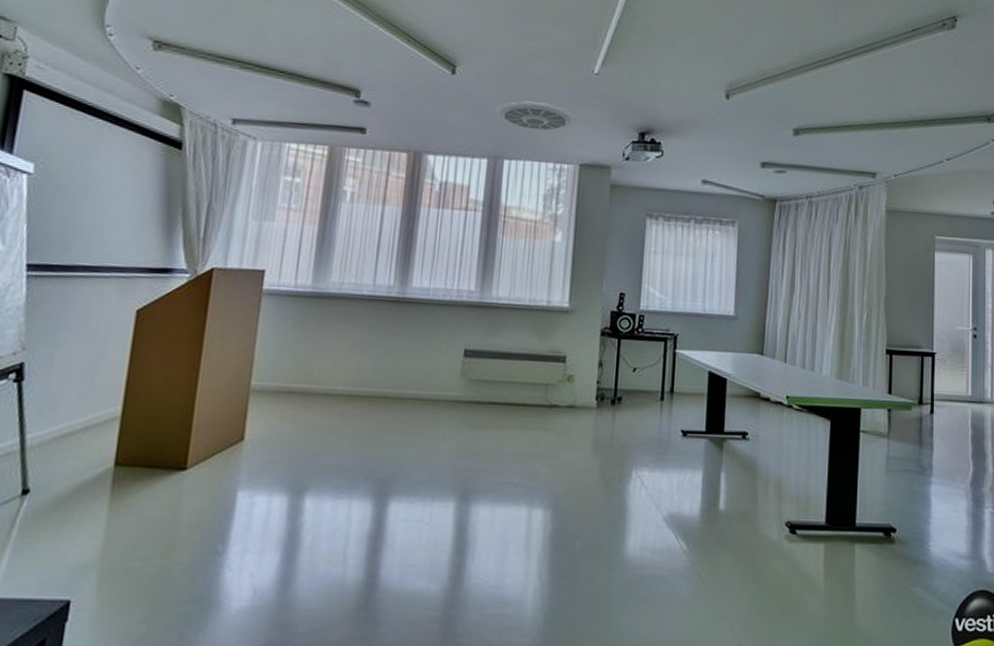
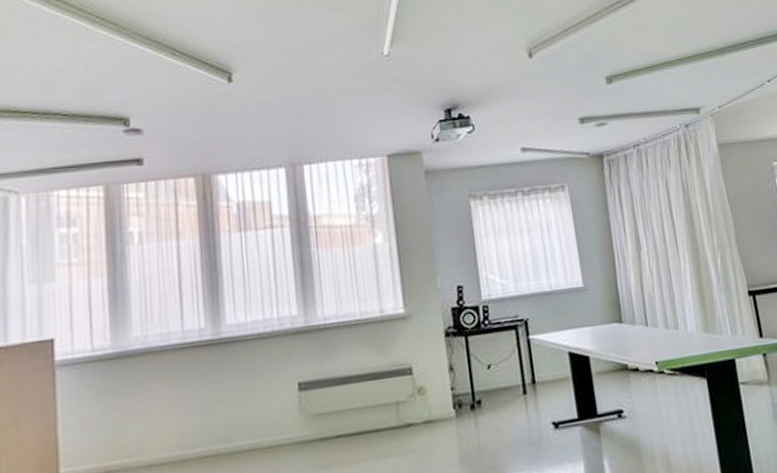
ceiling vent: present [495,101,576,132] -> none [283,96,374,129]

